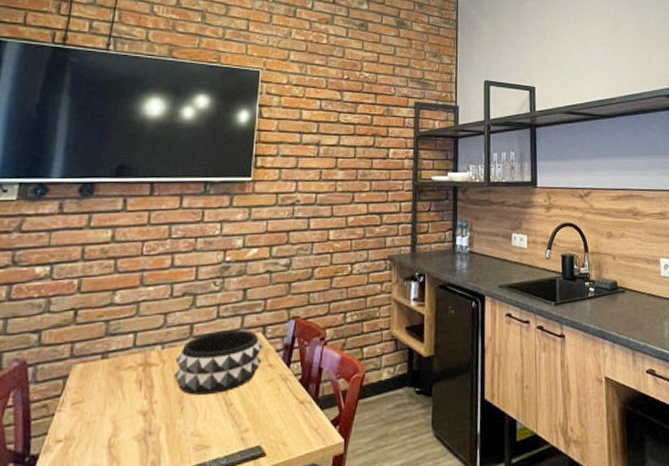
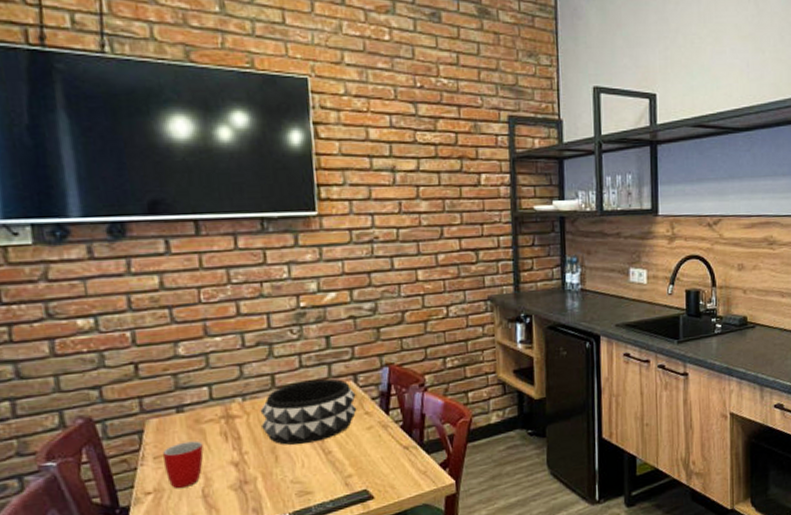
mug: none [79,388,118,438] -> present [163,441,204,489]

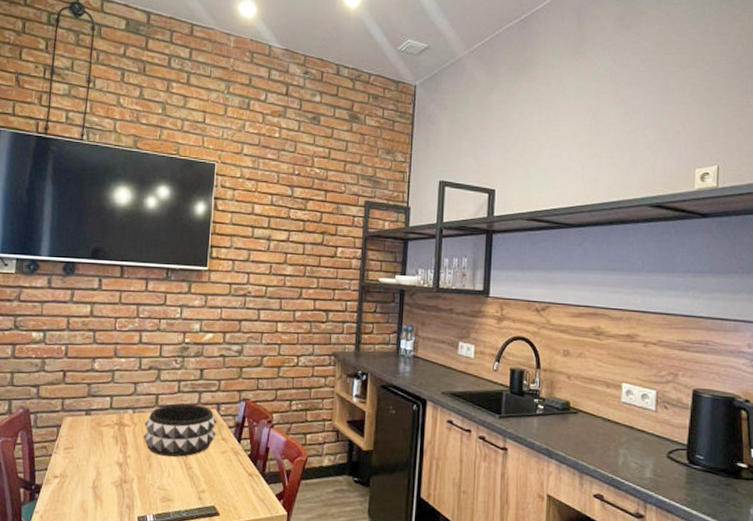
mug: present [163,441,204,489] -> none [71,439,99,478]

